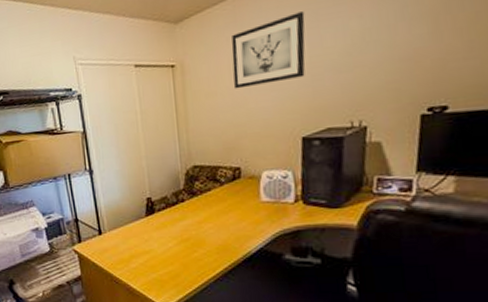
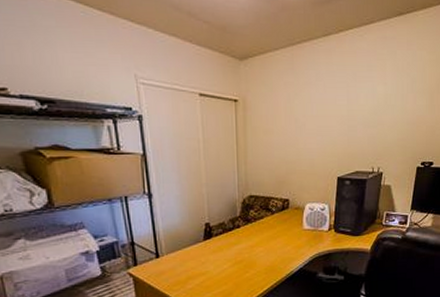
wall art: present [231,11,305,89] -> none [288,71,347,130]

